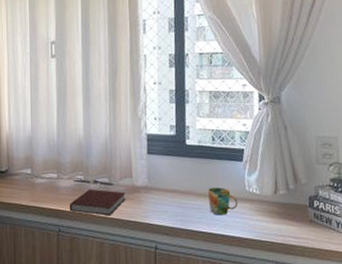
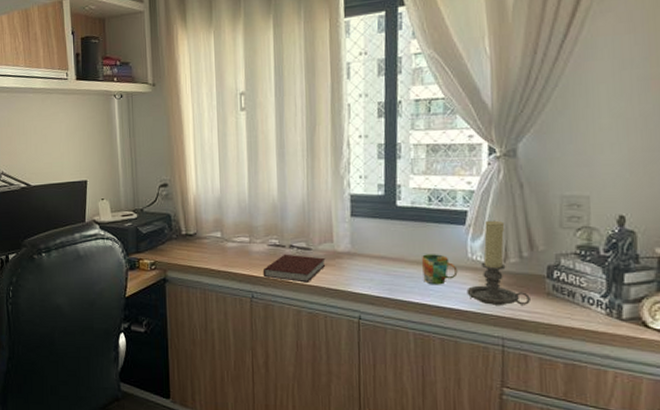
candle holder: none [246,157,297,232] -> present [466,220,530,305]

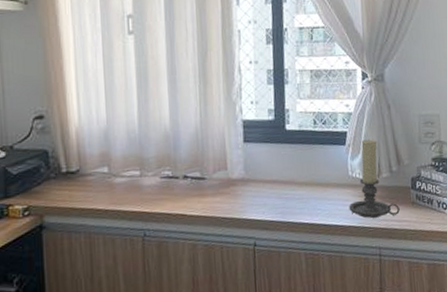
notebook: present [262,254,326,283] -> none [155,185,221,214]
mug: present [421,254,458,285] -> none [309,174,341,204]

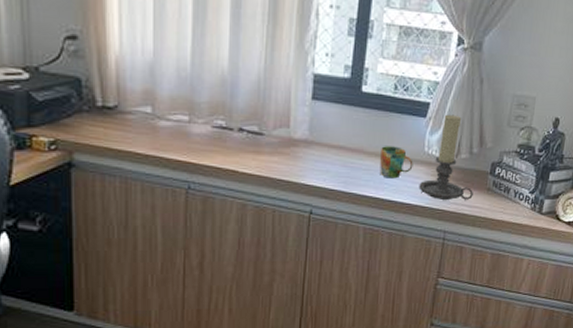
mug: none [309,174,341,204] -> present [379,146,413,179]

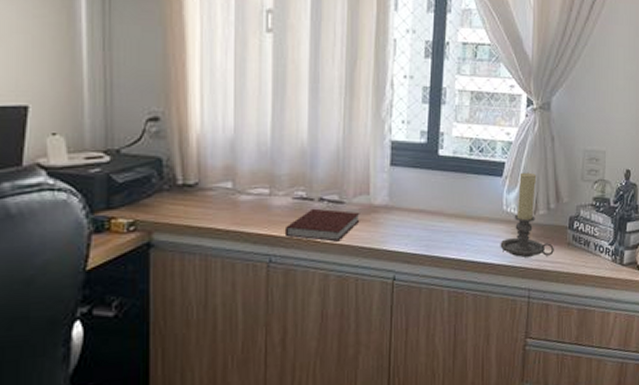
notebook: none [203,138,280,173] -> present [284,208,360,242]
mug: present [379,146,413,179] -> none [459,207,493,239]

